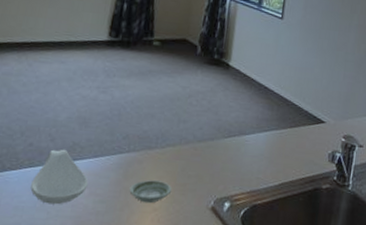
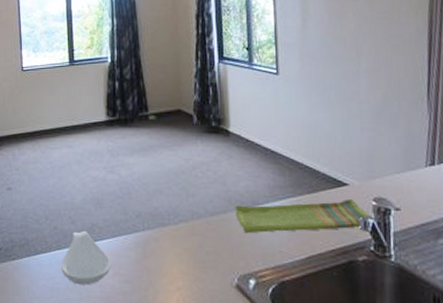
saucer: present [129,180,172,204] -> none [151,258,193,283]
dish towel: none [221,133,339,161] -> present [235,198,371,234]

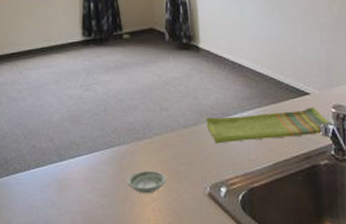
spoon rest: present [62,230,111,286] -> none [40,148,89,201]
saucer: none [151,258,193,283] -> present [127,171,167,194]

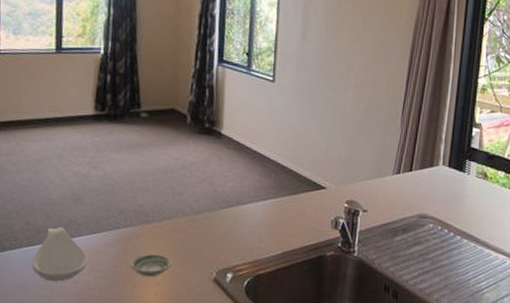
spoon rest: none [40,148,89,201] -> present [32,226,88,282]
dish towel: present [206,106,331,144] -> none [219,200,342,231]

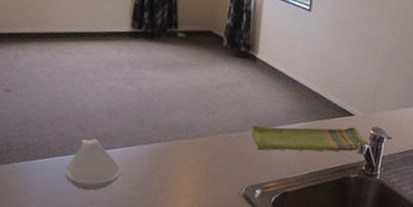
saucer: present [130,254,173,277] -> none [162,168,204,190]
dish towel: none [219,200,342,231] -> present [251,125,367,151]

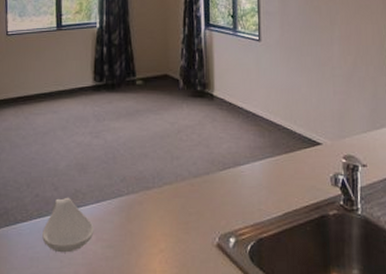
dish towel: present [251,125,367,151] -> none [217,157,341,194]

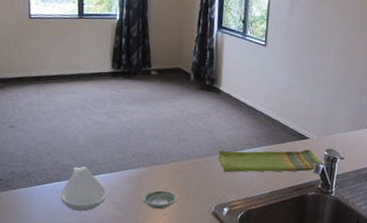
saucer: none [134,221,175,245] -> present [142,190,178,210]
dish towel: none [217,157,341,194] -> present [218,148,322,173]

